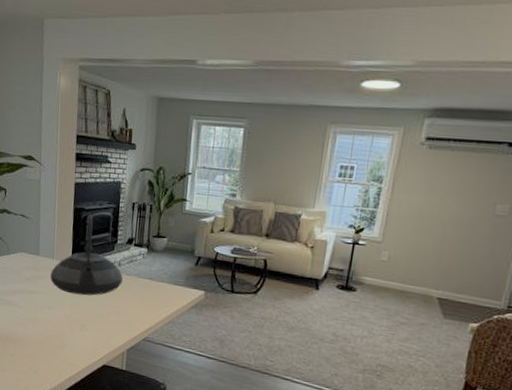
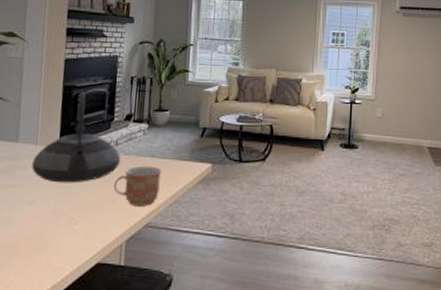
mug: none [117,286,159,323] -> present [113,165,162,206]

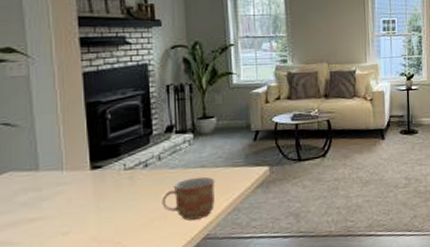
teapot: present [31,91,121,183] -> none [60,106,166,209]

